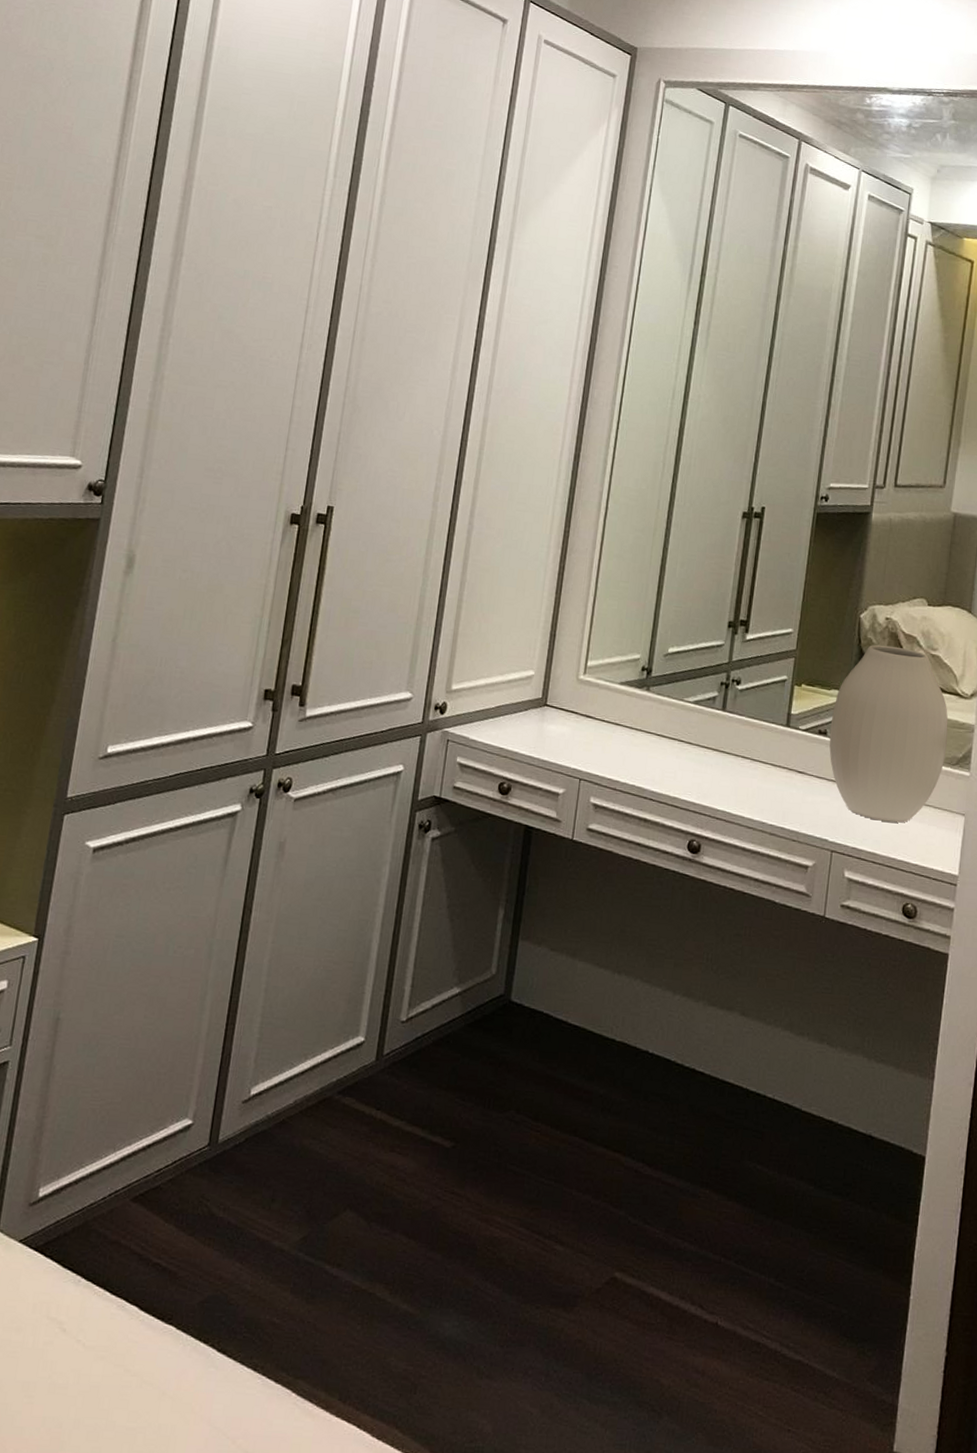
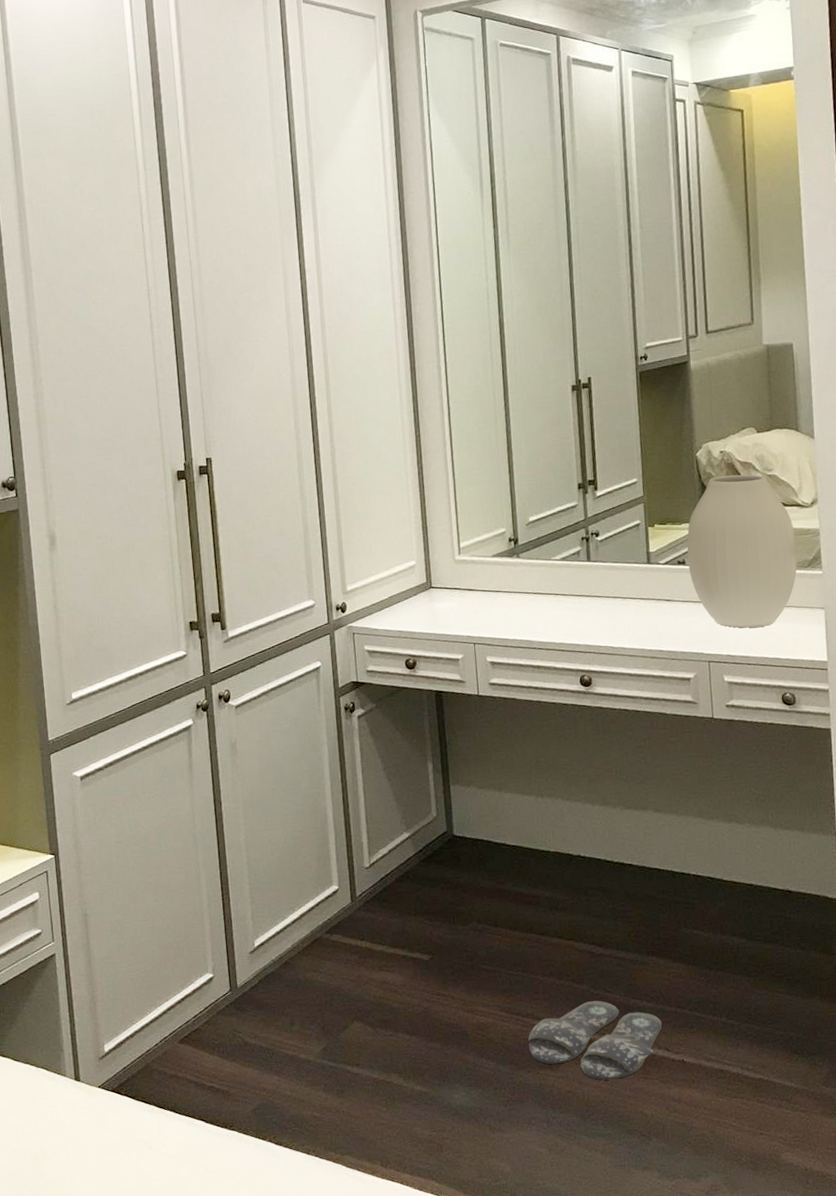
slippers: none [543,1231,702,1334] -> present [528,1000,663,1080]

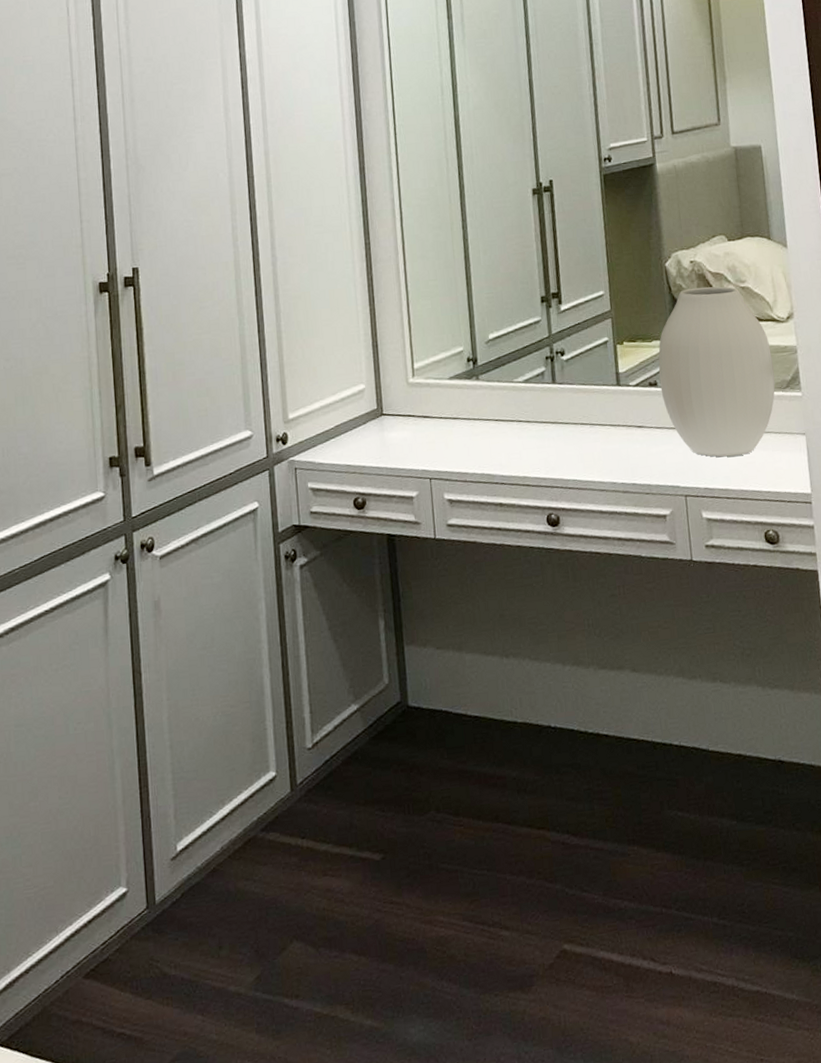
slippers: present [528,1000,663,1080] -> none [495,902,647,1002]

